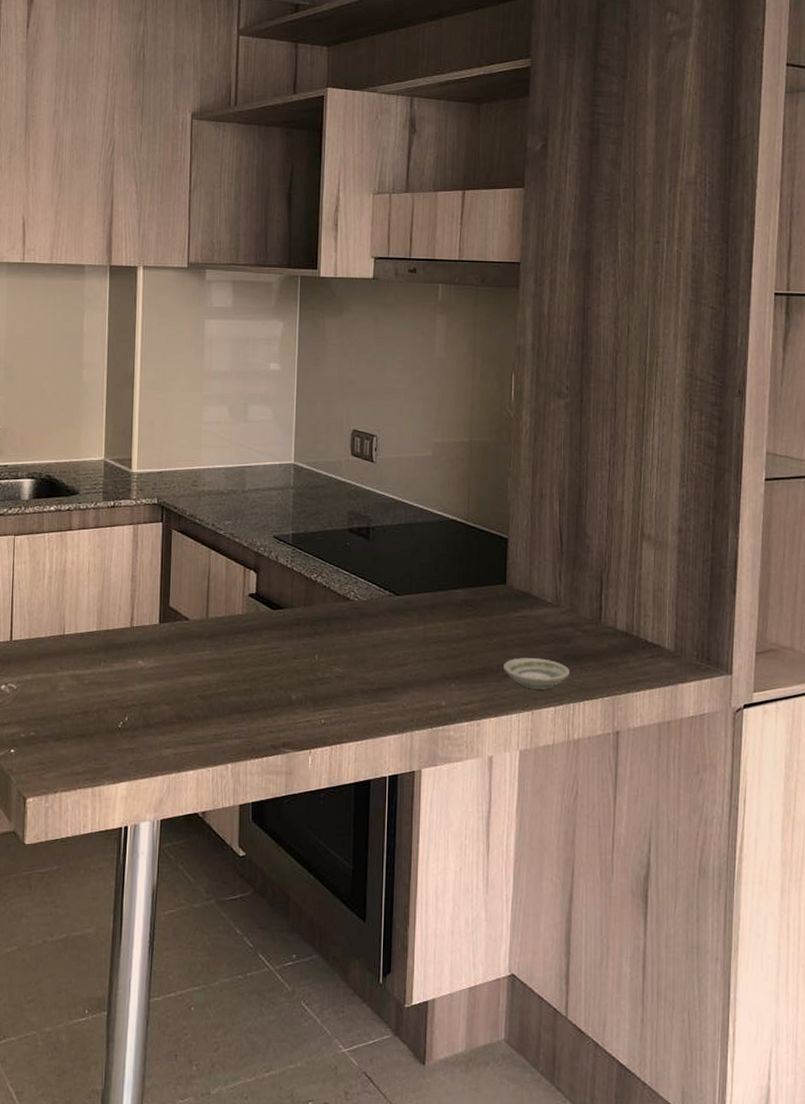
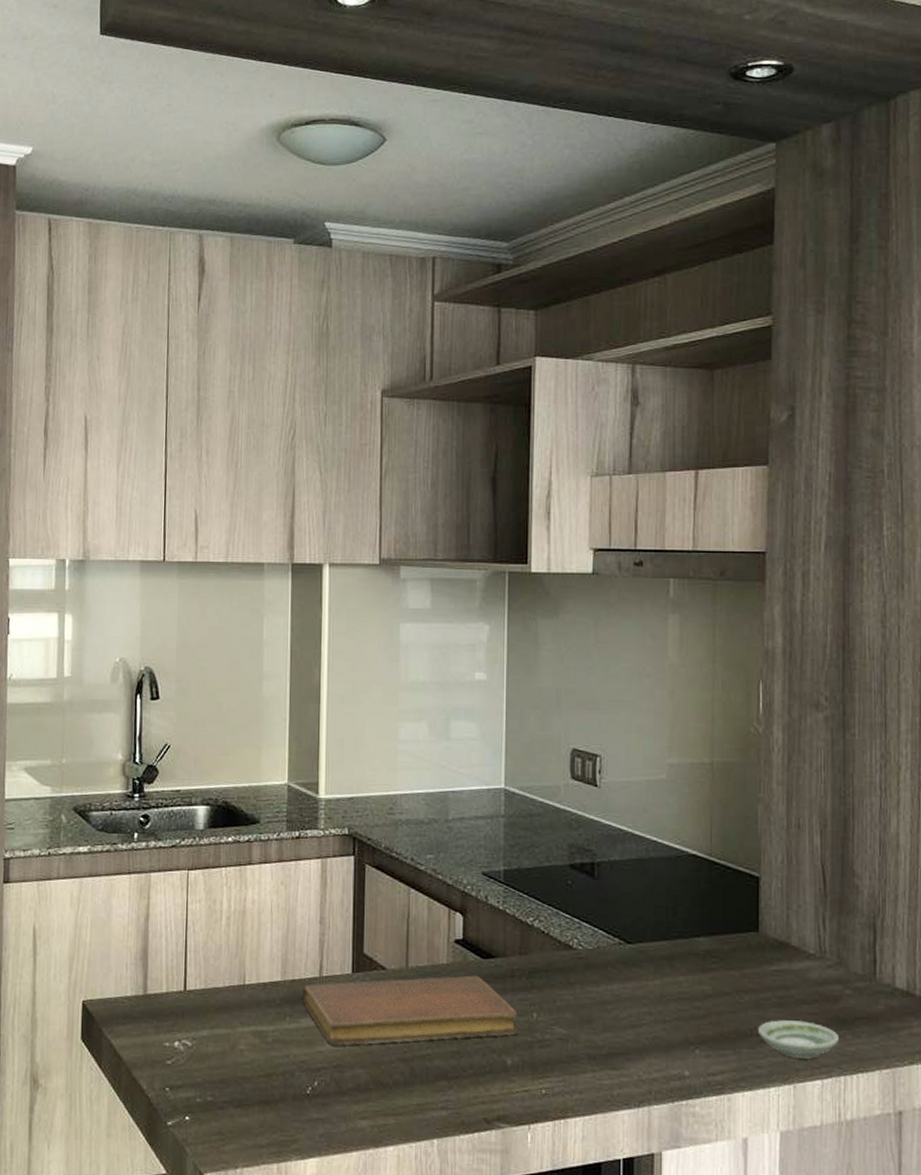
notebook: none [115,624,303,686] -> present [302,975,519,1046]

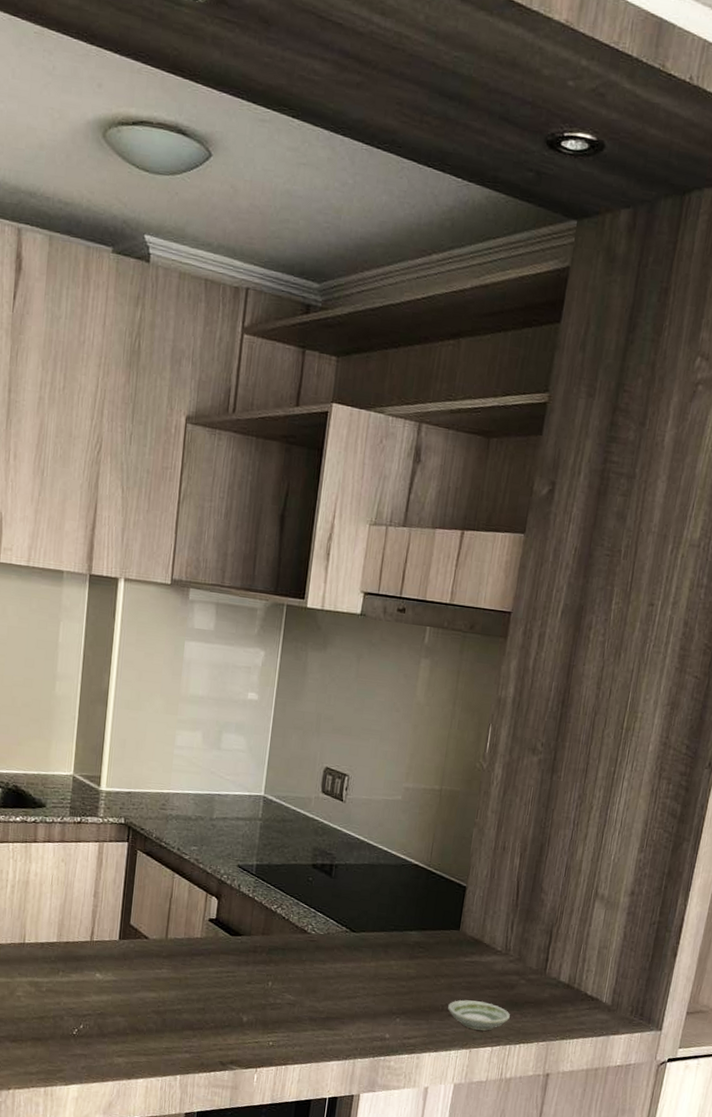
notebook: present [302,975,519,1046] -> none [74,946,256,998]

